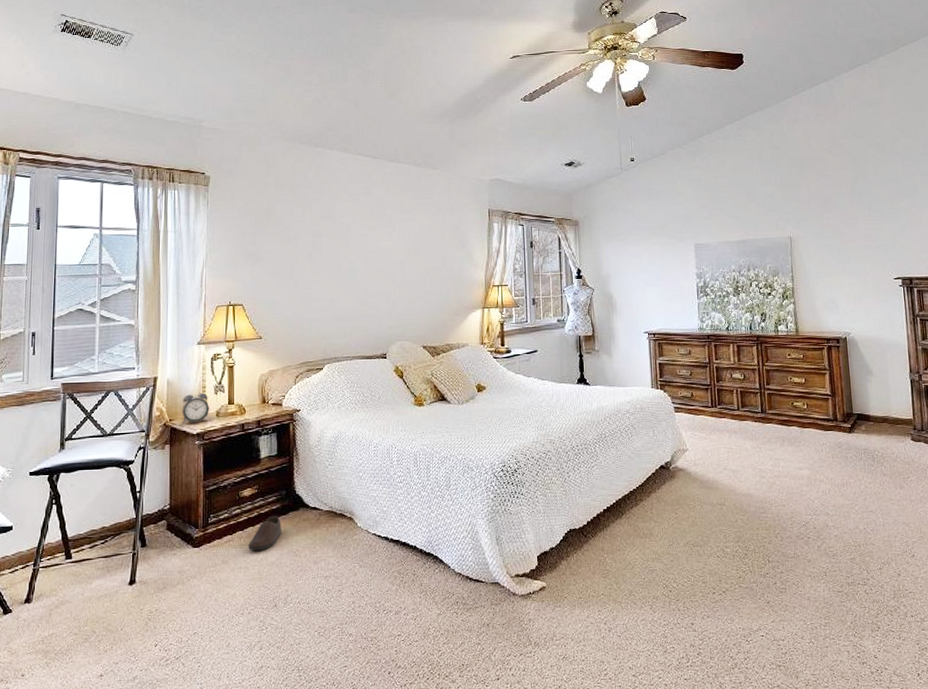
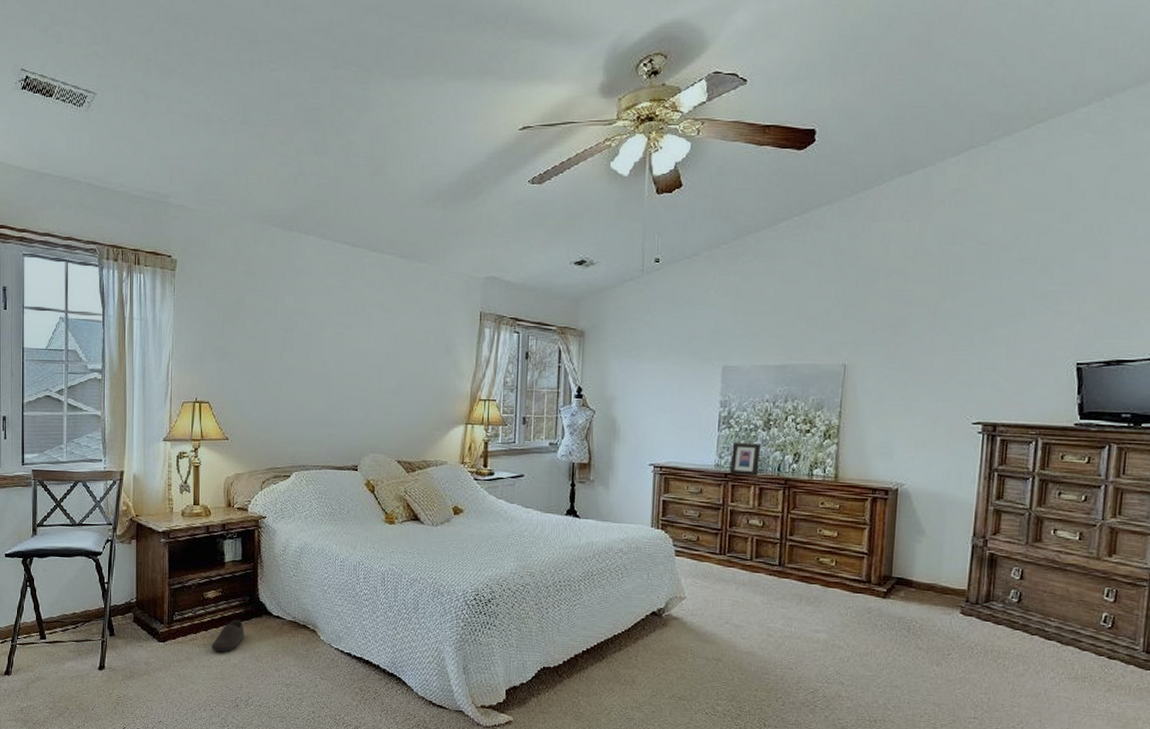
alarm clock: present [181,392,210,425] -> none [147,490,176,521]
picture frame: none [710,307,735,336] -> present [729,443,762,476]

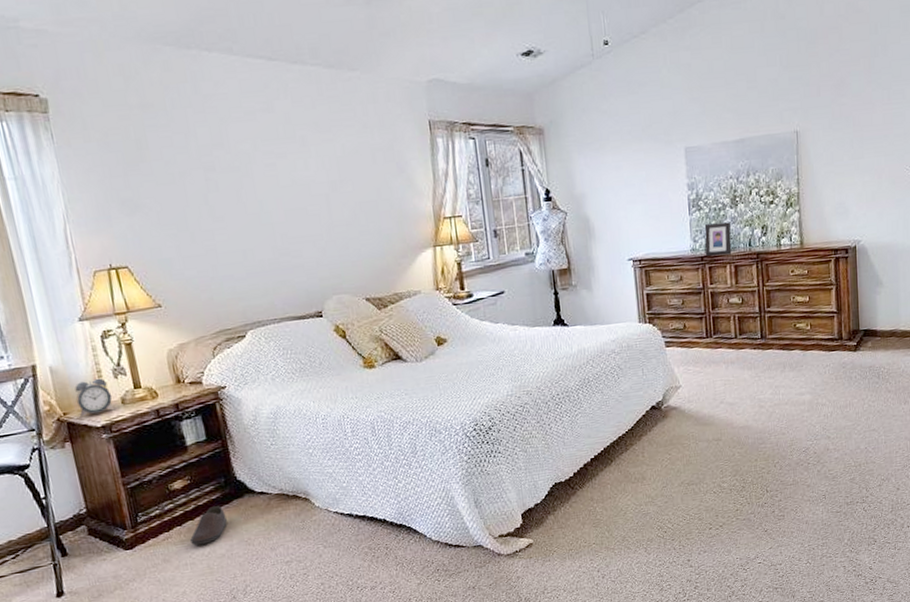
alarm clock: none [147,490,176,521] -> present [75,378,115,418]

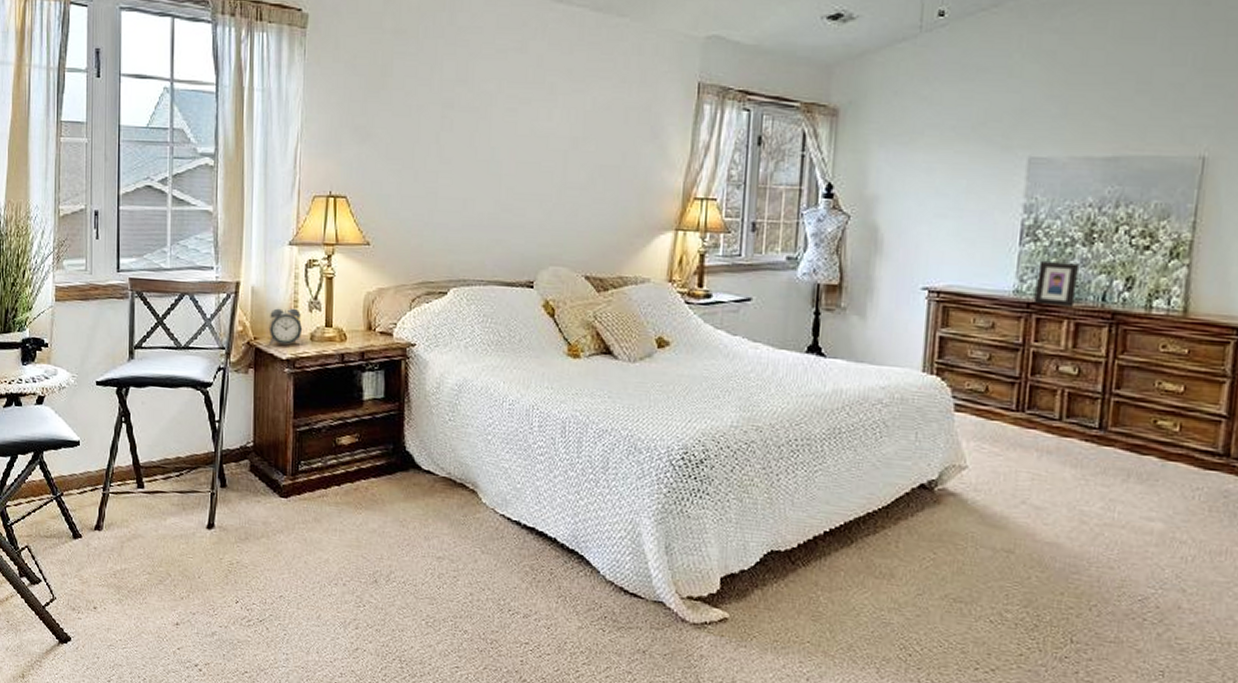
shoe: present [189,505,227,546] -> none [344,473,386,513]

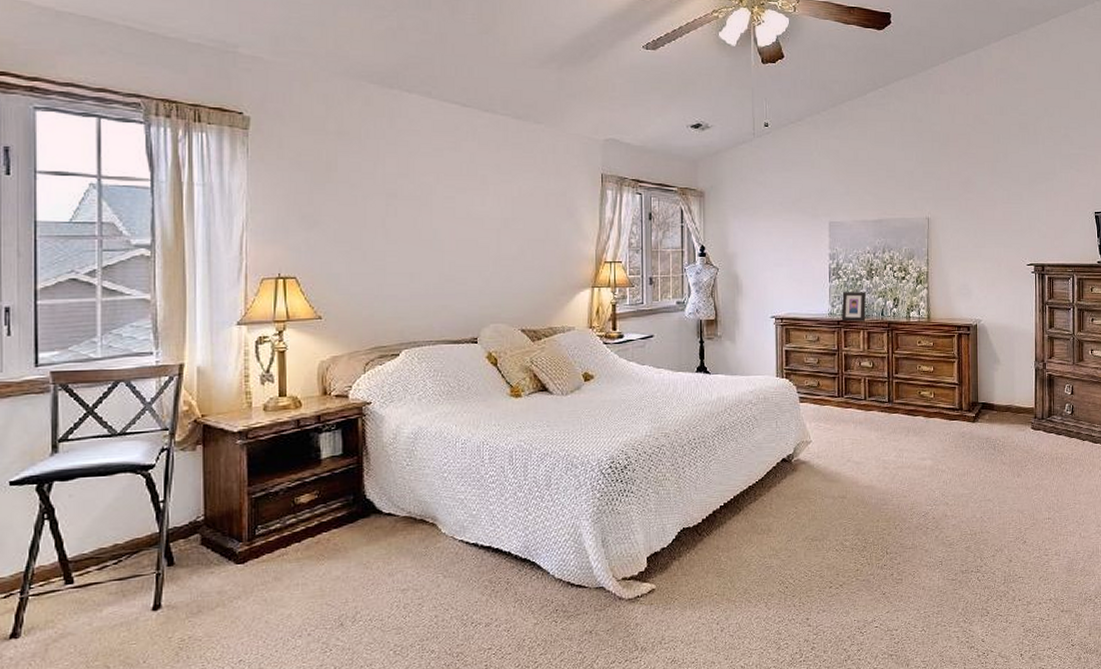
alarm clock: present [268,308,303,346] -> none [217,383,255,421]

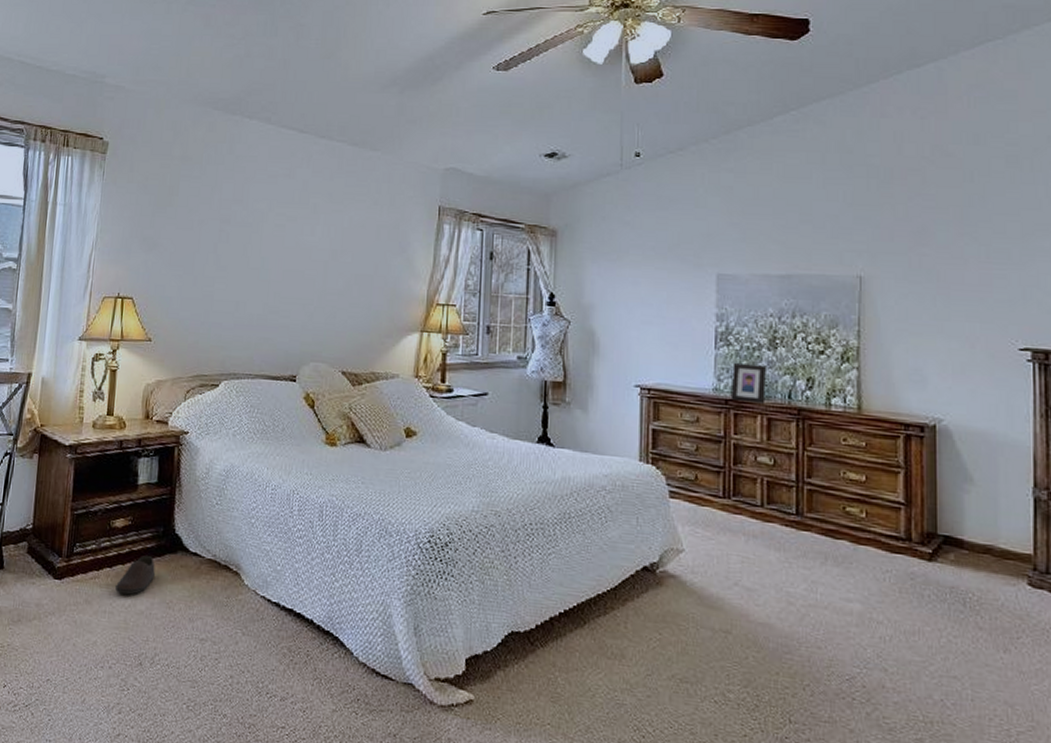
shoe: none [306,524,348,565] -> present [114,555,155,595]

